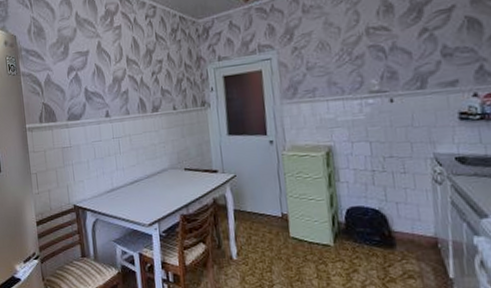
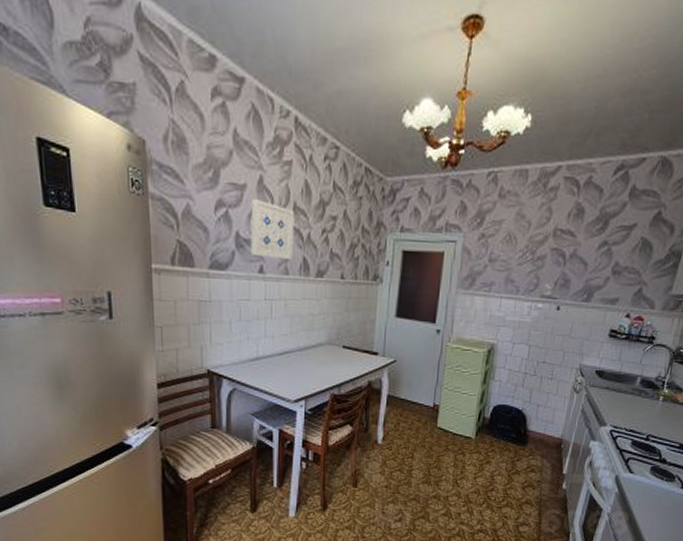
wall art: none [94,59,131,104] -> present [250,198,295,260]

